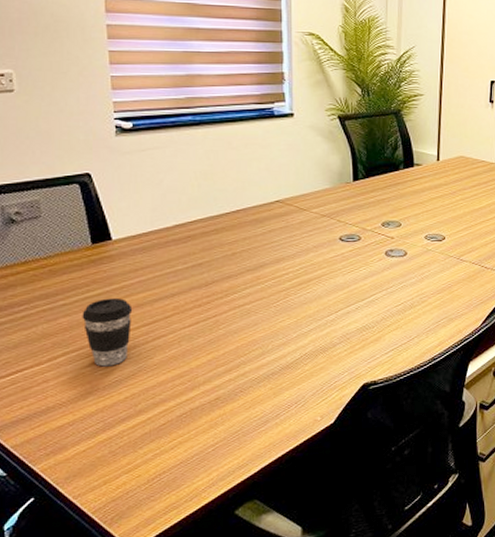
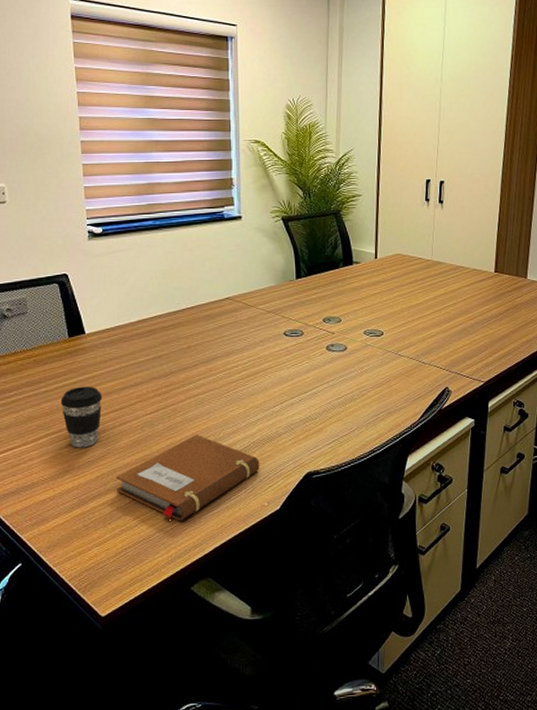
notebook: none [148,348,312,442] -> present [115,435,260,522]

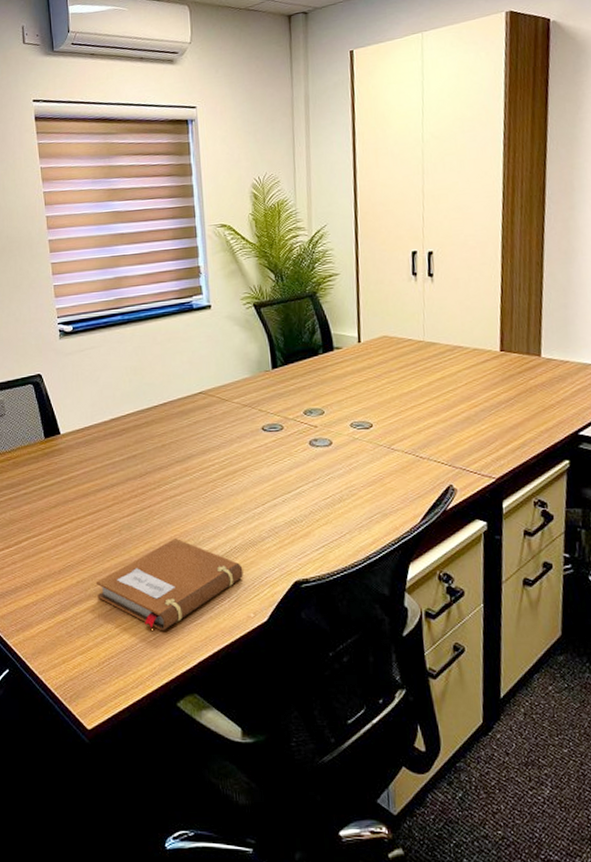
coffee cup: present [60,386,103,448] -> none [39,487,80,552]

